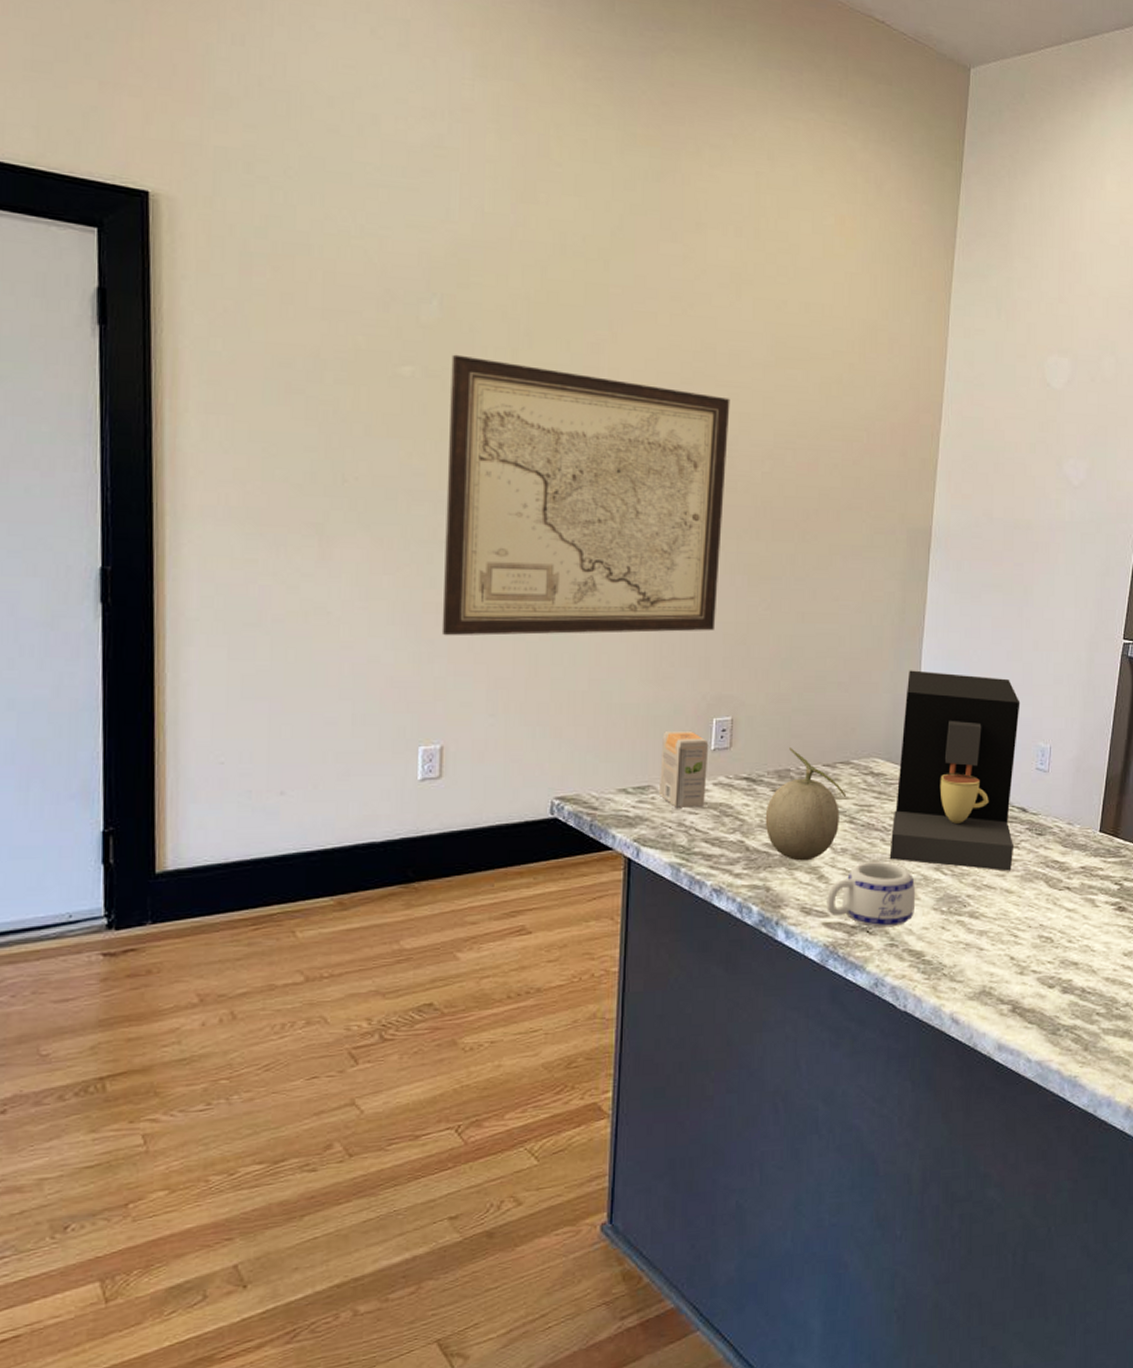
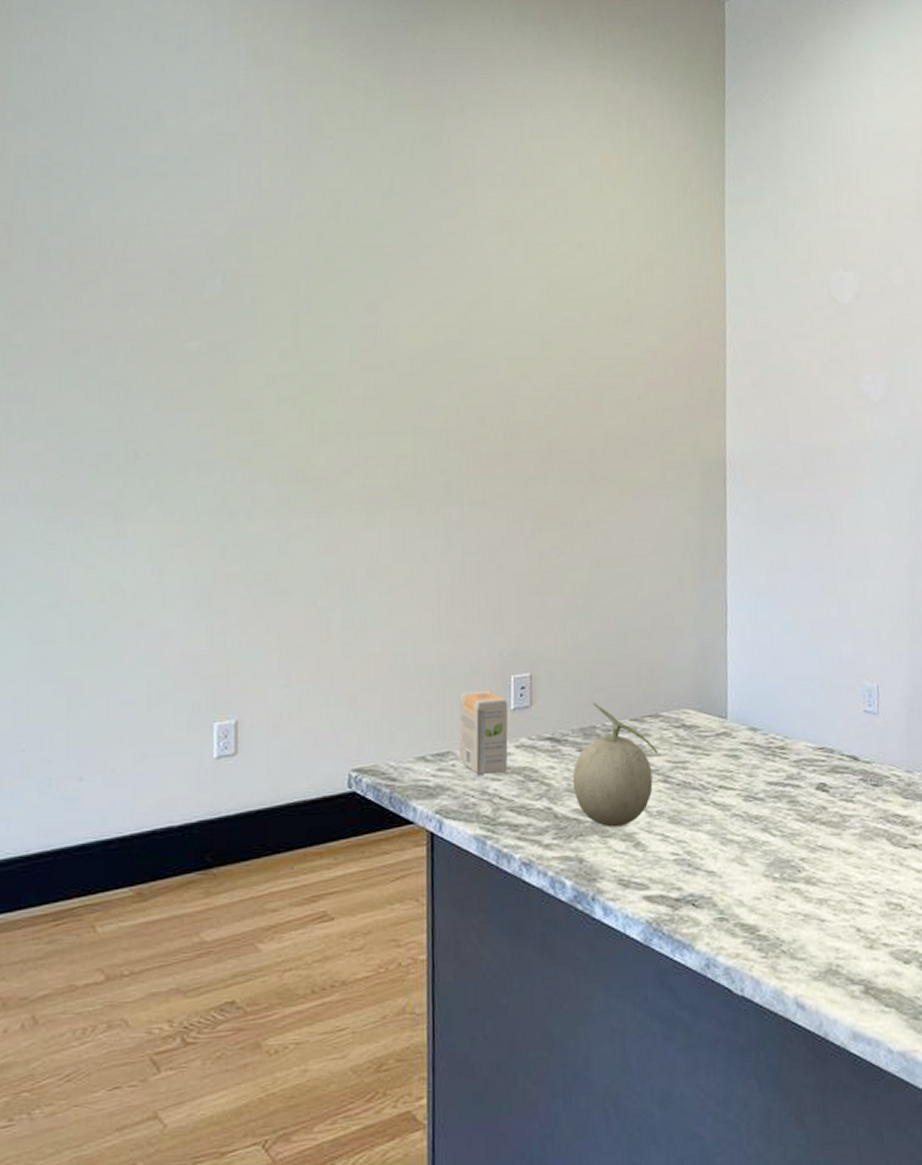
wall art: present [441,354,730,636] -> none [233,326,509,606]
mug: present [827,861,916,928] -> none [645,823,744,900]
coffee maker: present [889,670,1021,871] -> none [710,610,848,829]

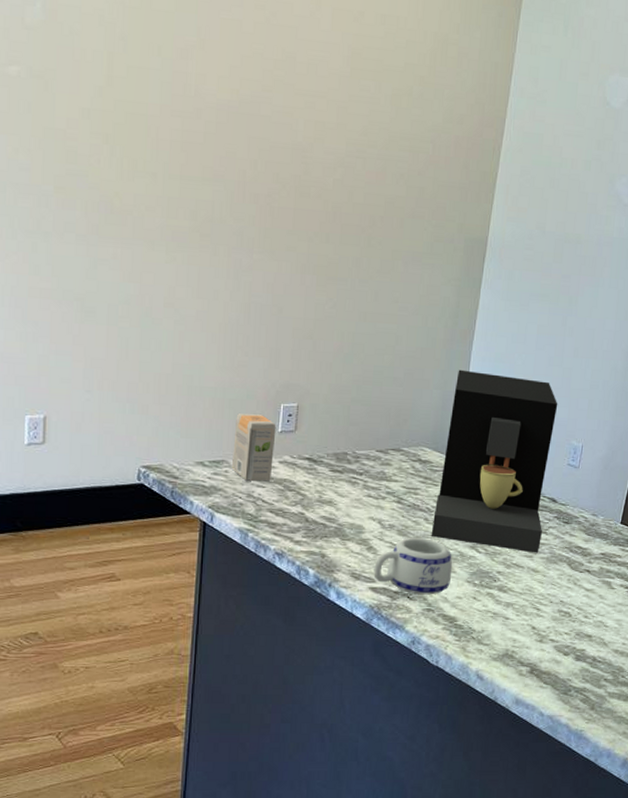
fruit: present [572,703,659,828] -> none [323,434,396,534]
mug: none [645,823,744,900] -> present [373,537,453,595]
coffee maker: none [710,610,848,829] -> present [431,369,558,553]

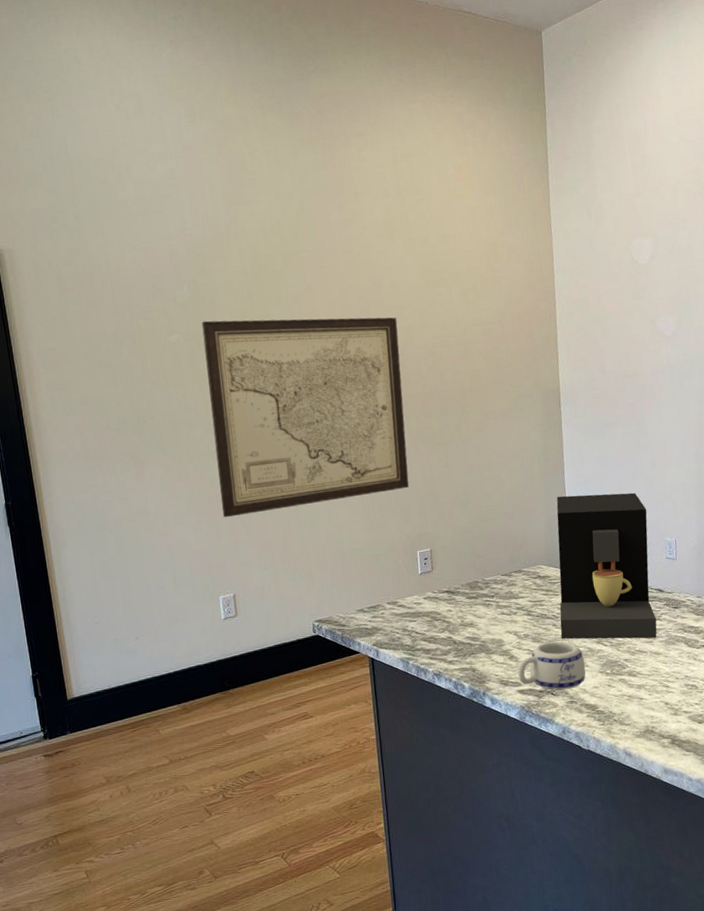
wall art: none [45,56,307,326] -> present [201,317,409,518]
tea box: present [231,412,277,481] -> none [383,562,420,618]

